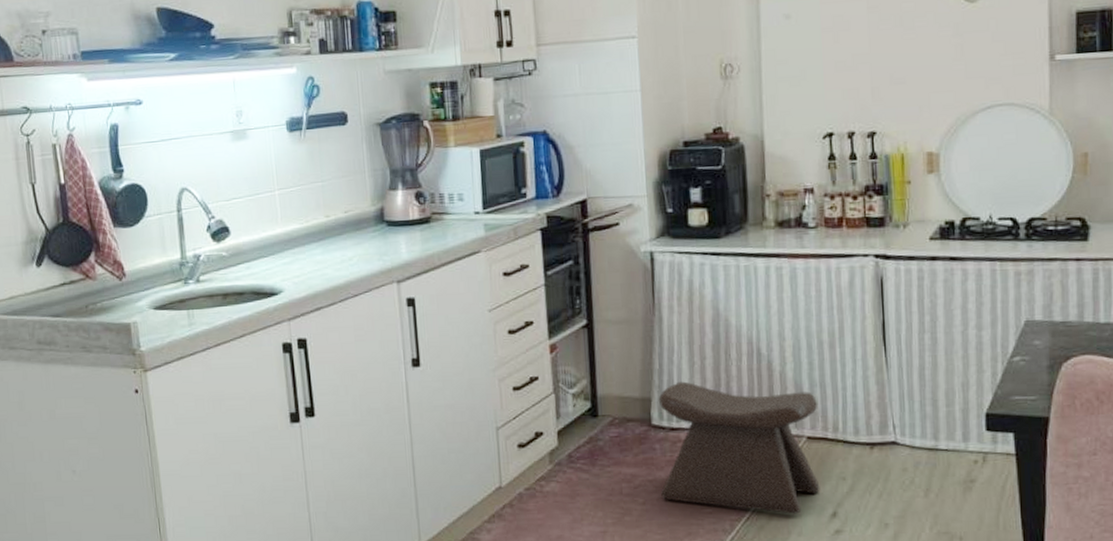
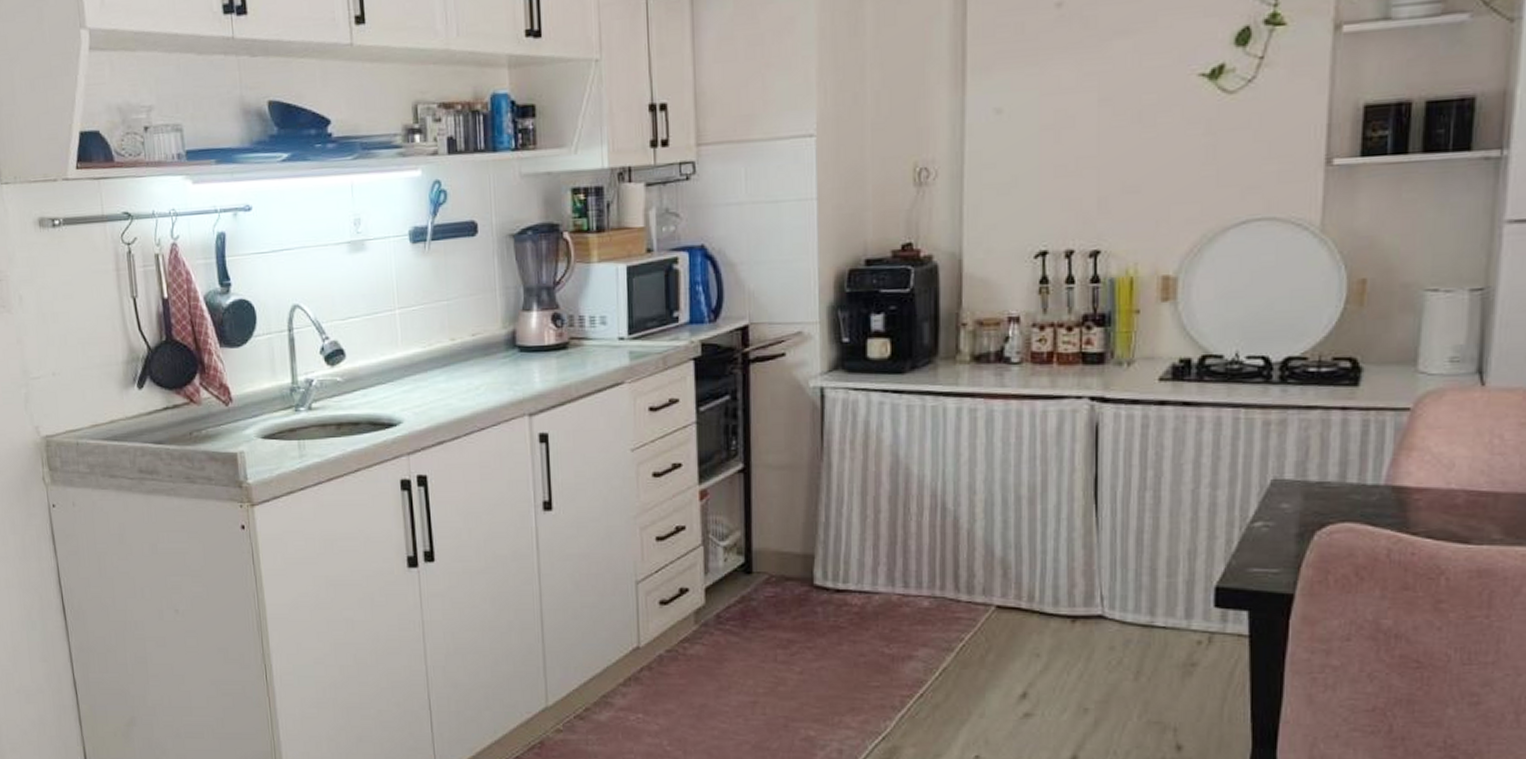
stool: present [658,381,820,514] -> none [821,537,1010,693]

